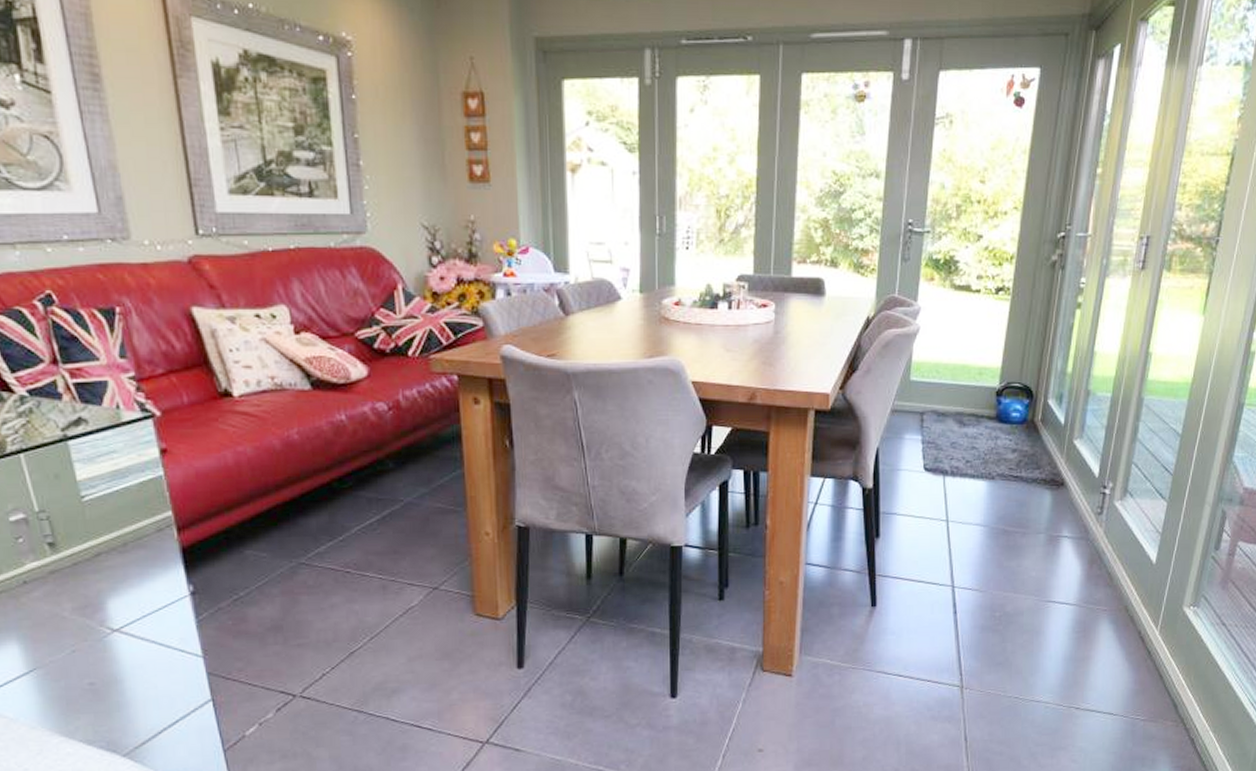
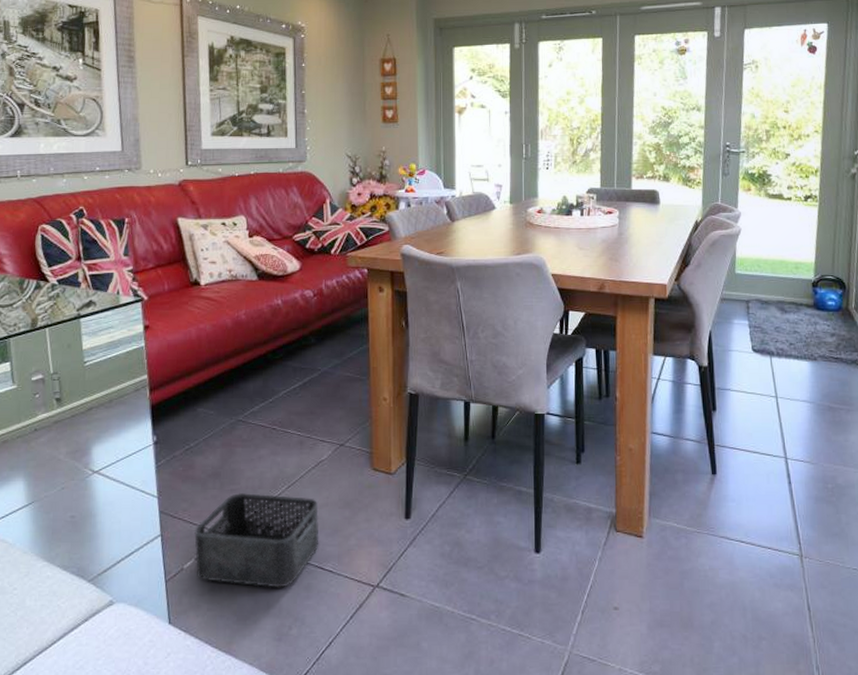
storage bin: none [255,647,414,751] -> present [194,492,320,588]

